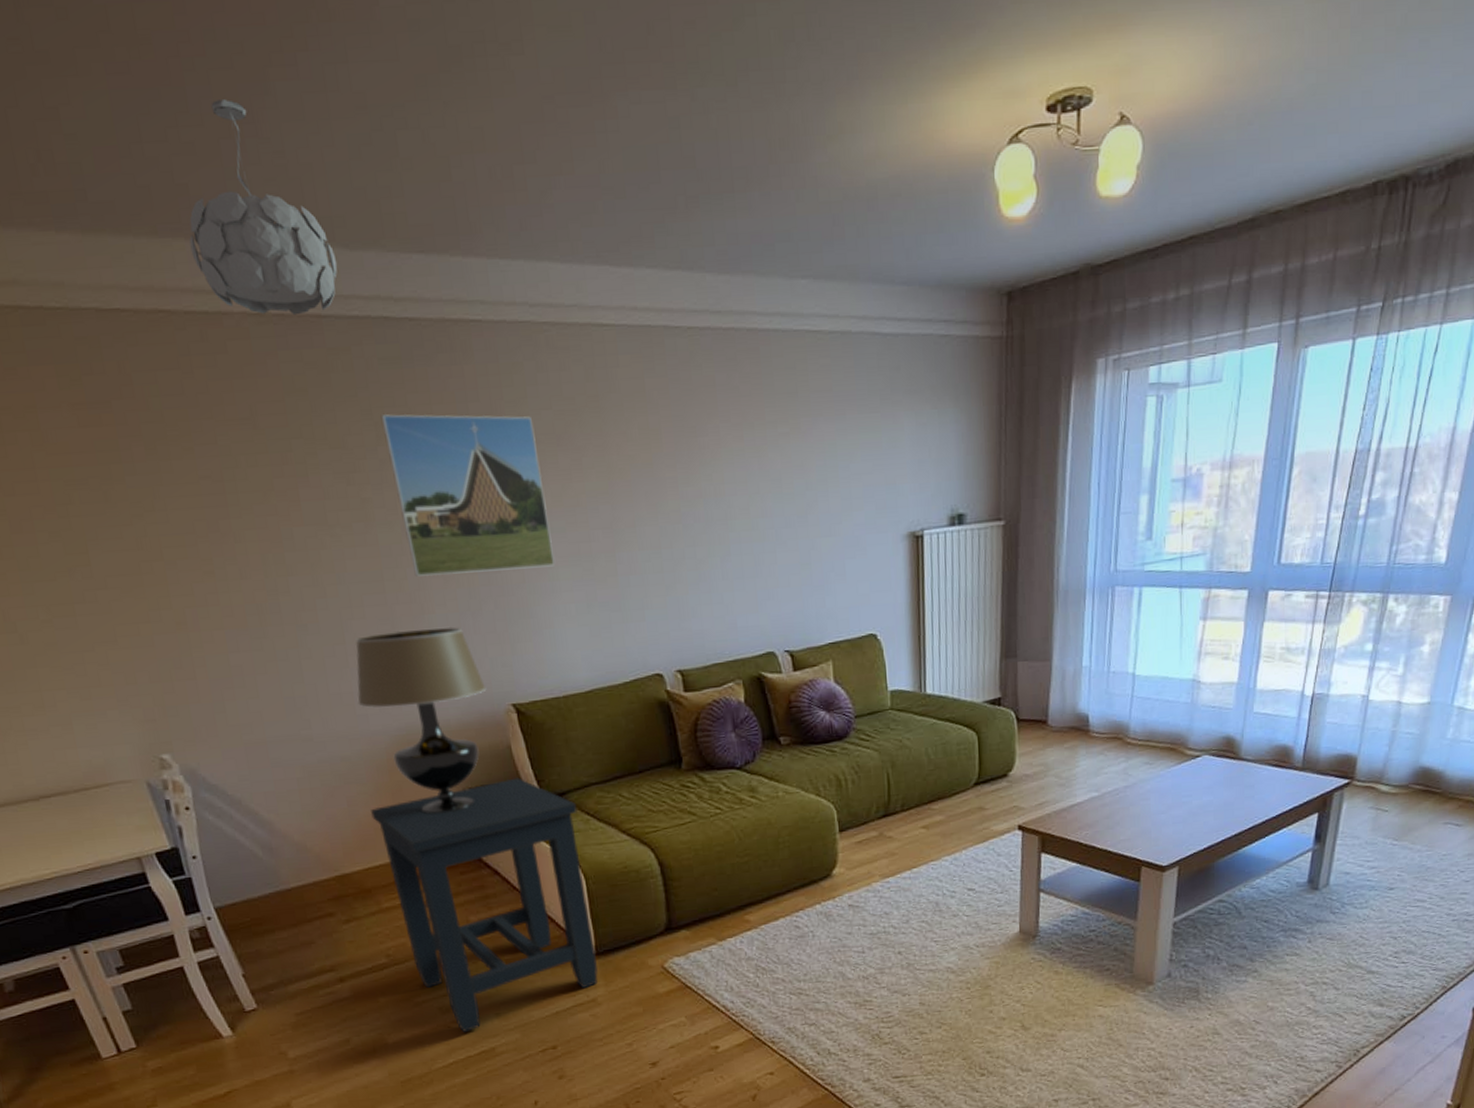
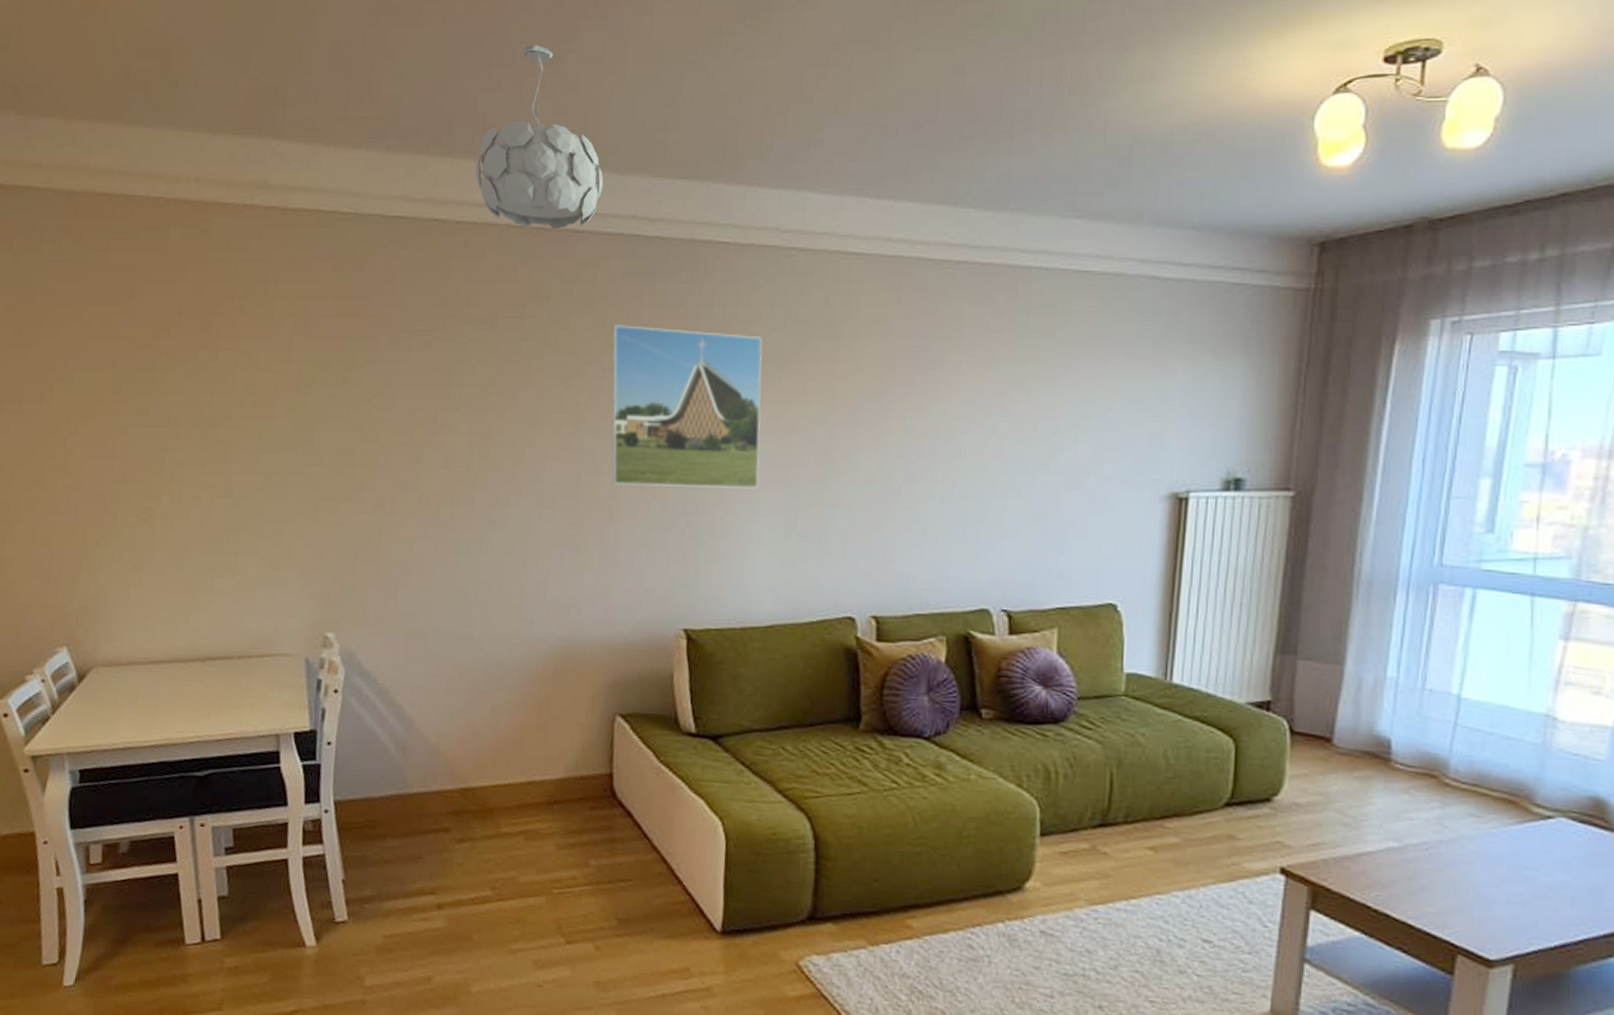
table lamp: present [355,626,487,814] -> none [526,537,661,738]
side table: present [371,777,598,1032] -> none [512,710,732,997]

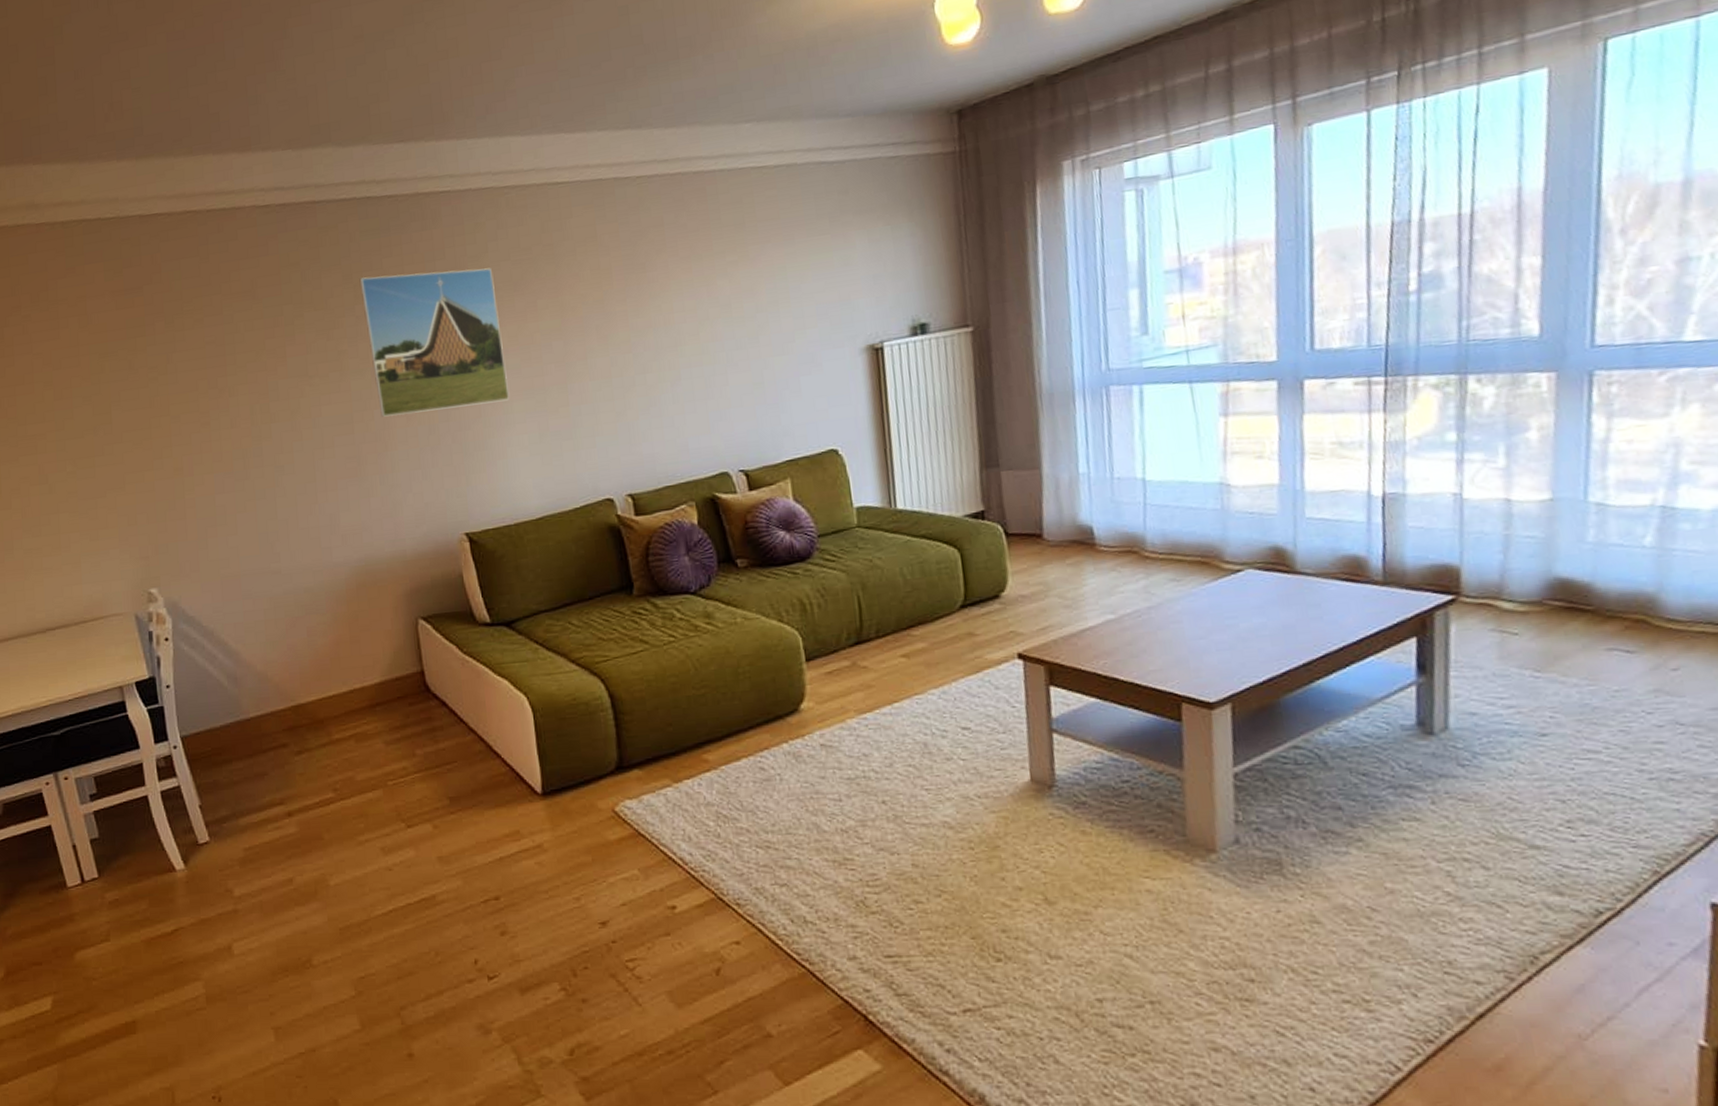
pendant lamp: present [475,45,604,230] -> none [216,46,332,206]

